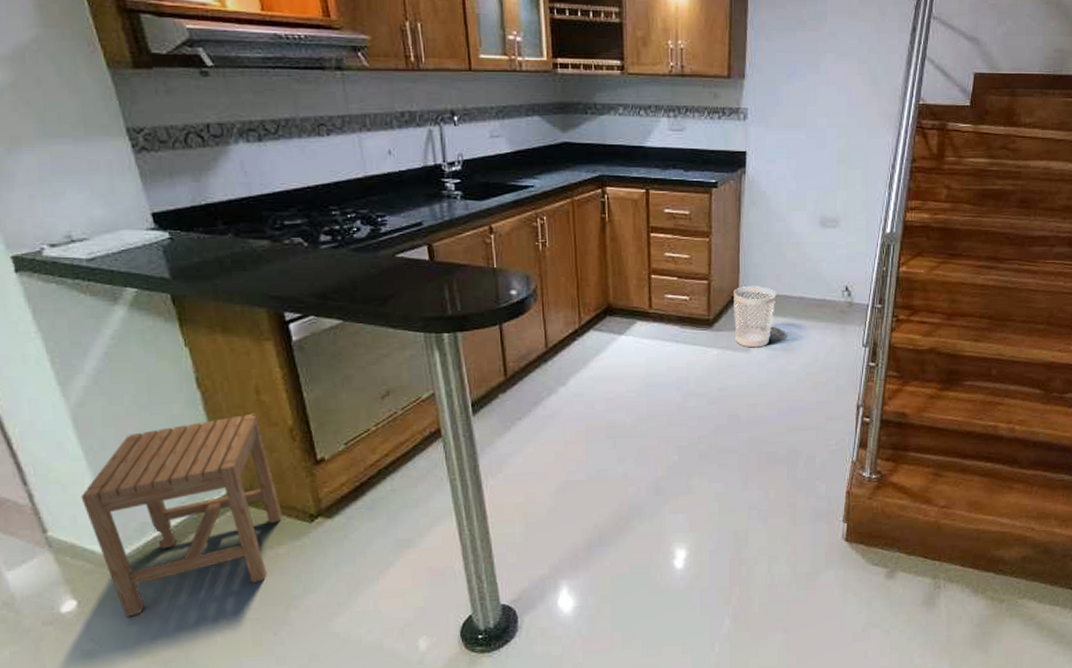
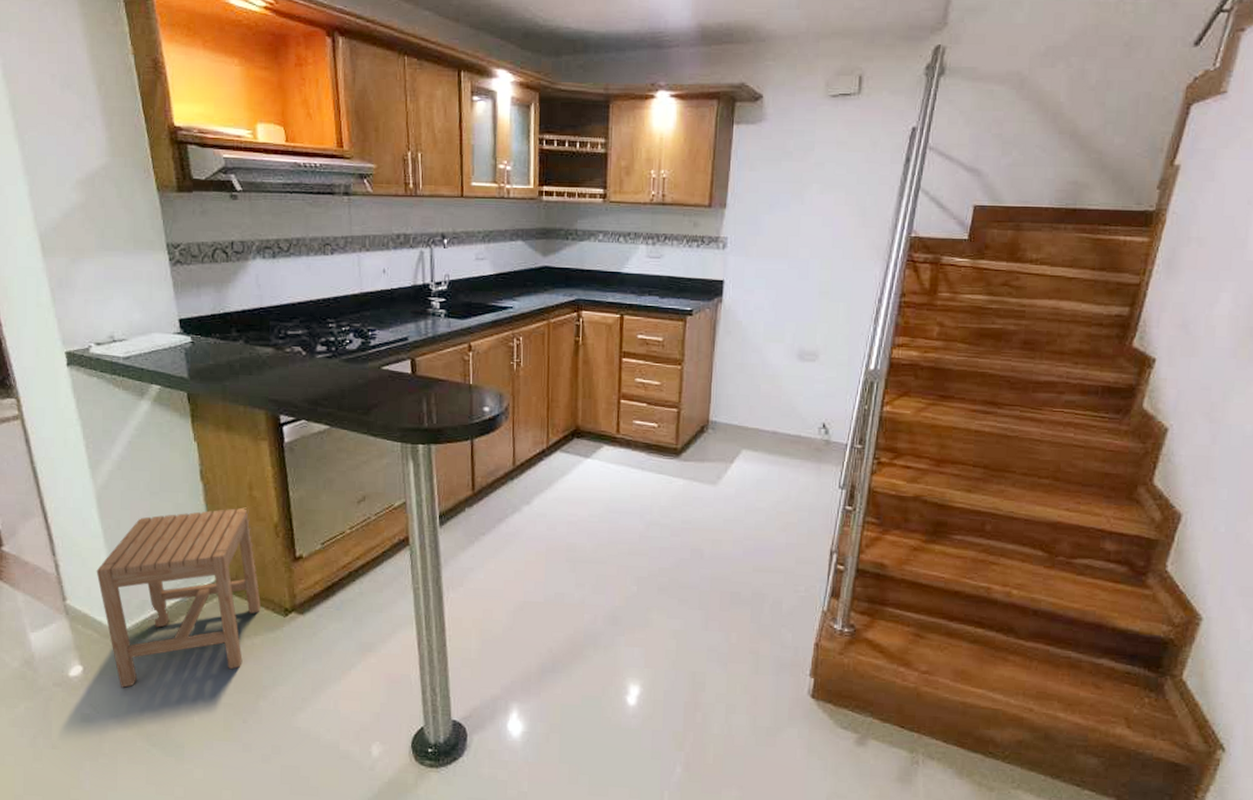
wastebasket: present [734,286,777,348] -> none [702,417,748,481]

